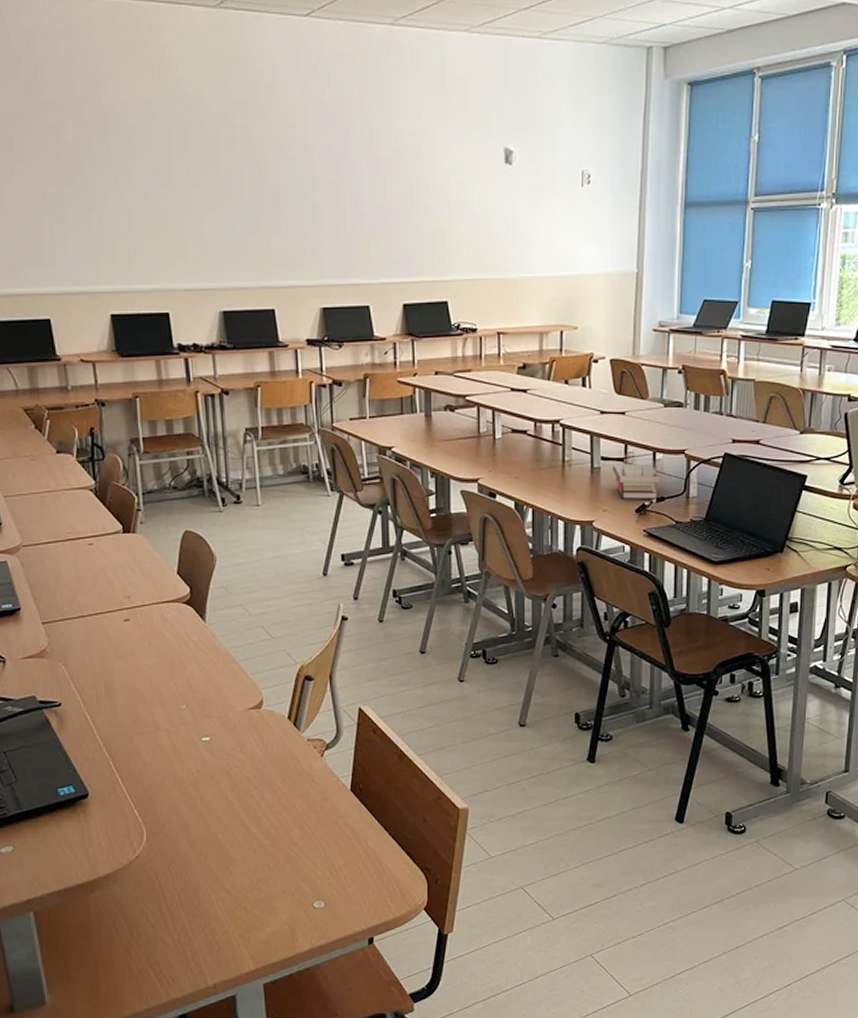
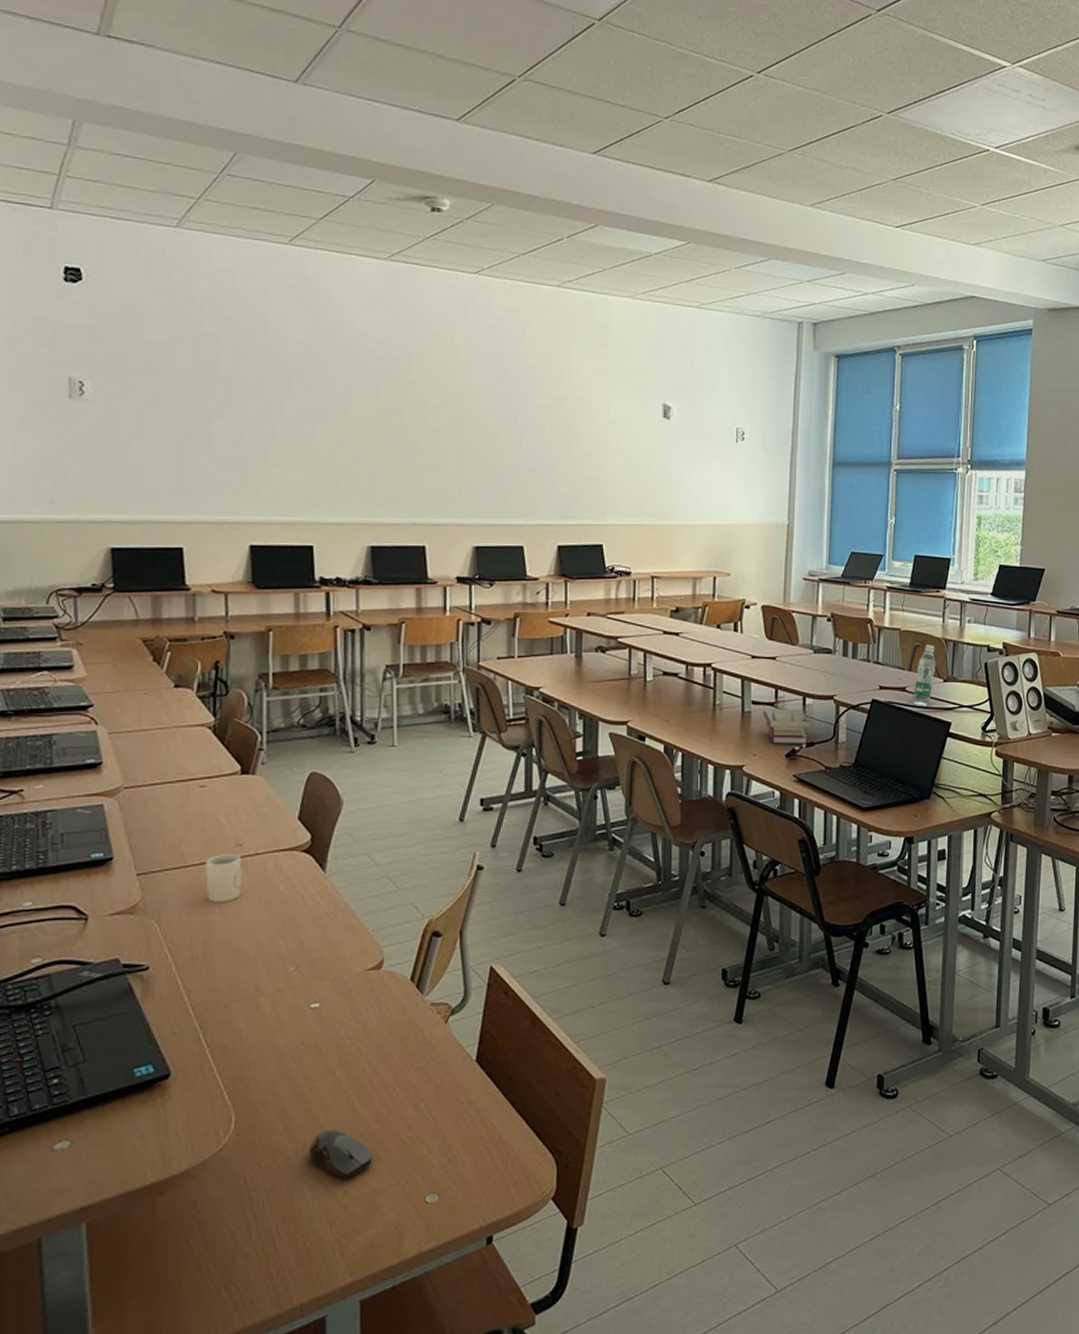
mug: none [100,605,133,648] -> present [205,854,242,902]
computer mouse: none [211,844,266,885] -> present [309,1129,373,1179]
bottle: none [767,395,793,460] -> present [913,644,936,707]

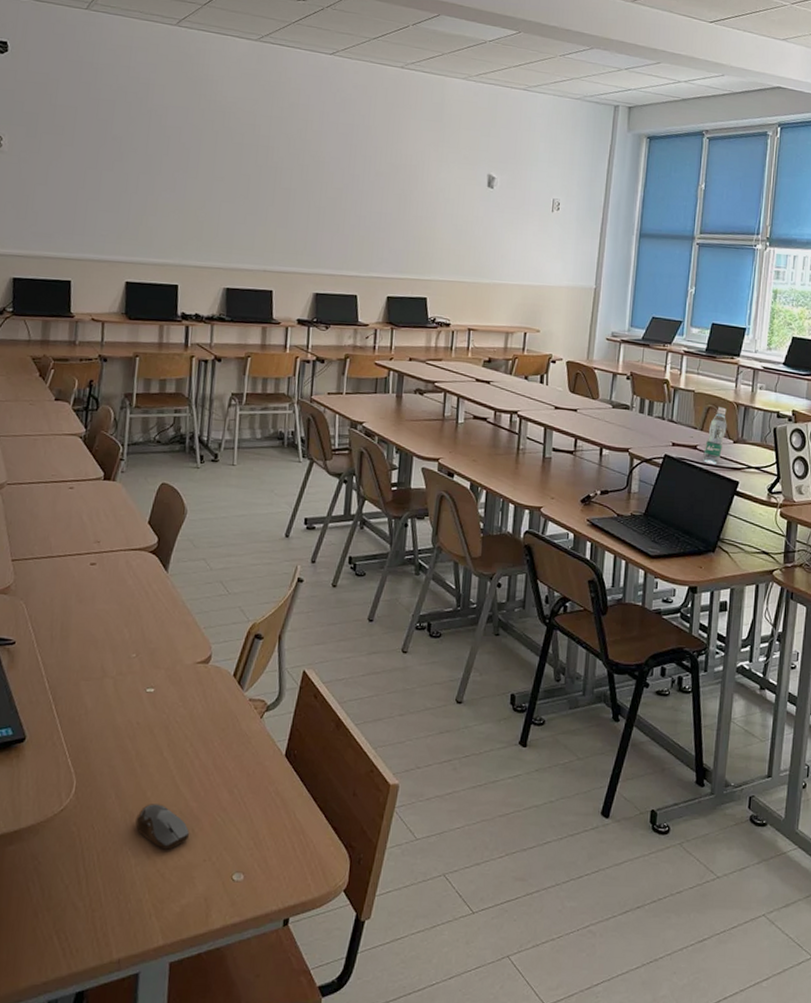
mug: present [205,854,242,902] -> none [66,548,99,591]
books: present [763,709,809,745] -> none [562,456,605,493]

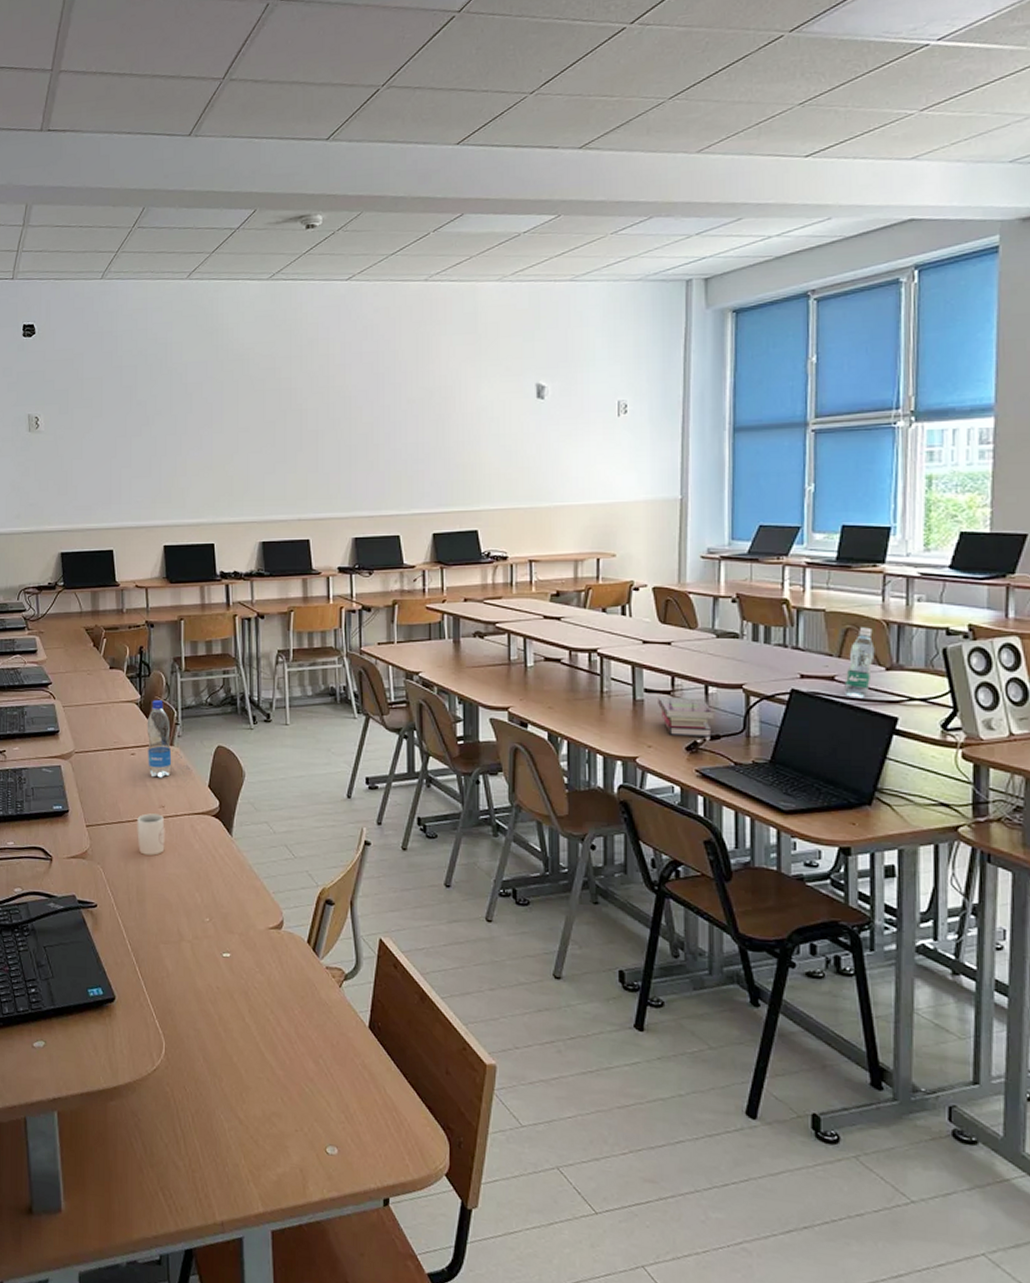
mug: none [66,548,99,591] -> present [137,813,165,856]
bottle: none [86,434,115,513] -> present [147,700,172,778]
computer mouse: present [135,804,190,850] -> none [225,1069,279,1117]
books: none [562,456,605,493] -> present [658,697,713,738]

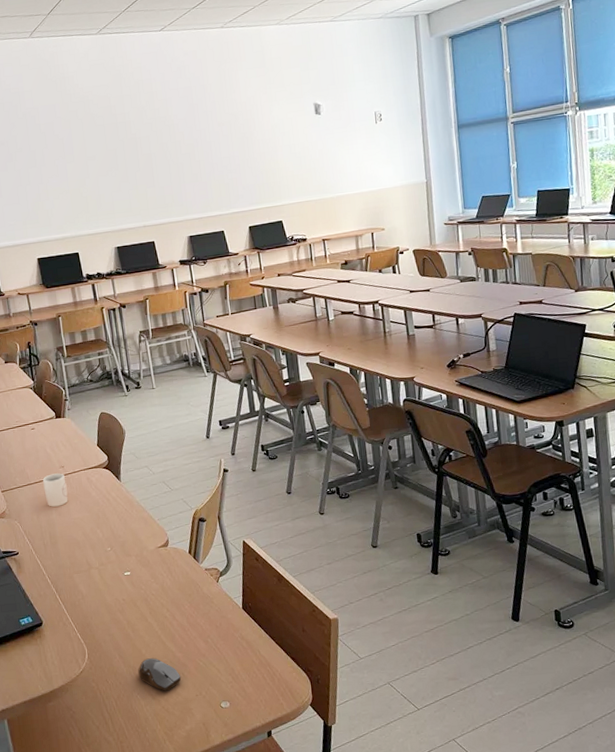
bottle: present [147,700,172,778] -> none [41,383,66,445]
computer mouse: none [225,1069,279,1117] -> present [138,658,181,691]
books: present [658,697,713,738] -> none [424,328,464,358]
bottle: present [844,627,875,699] -> none [549,262,567,314]

